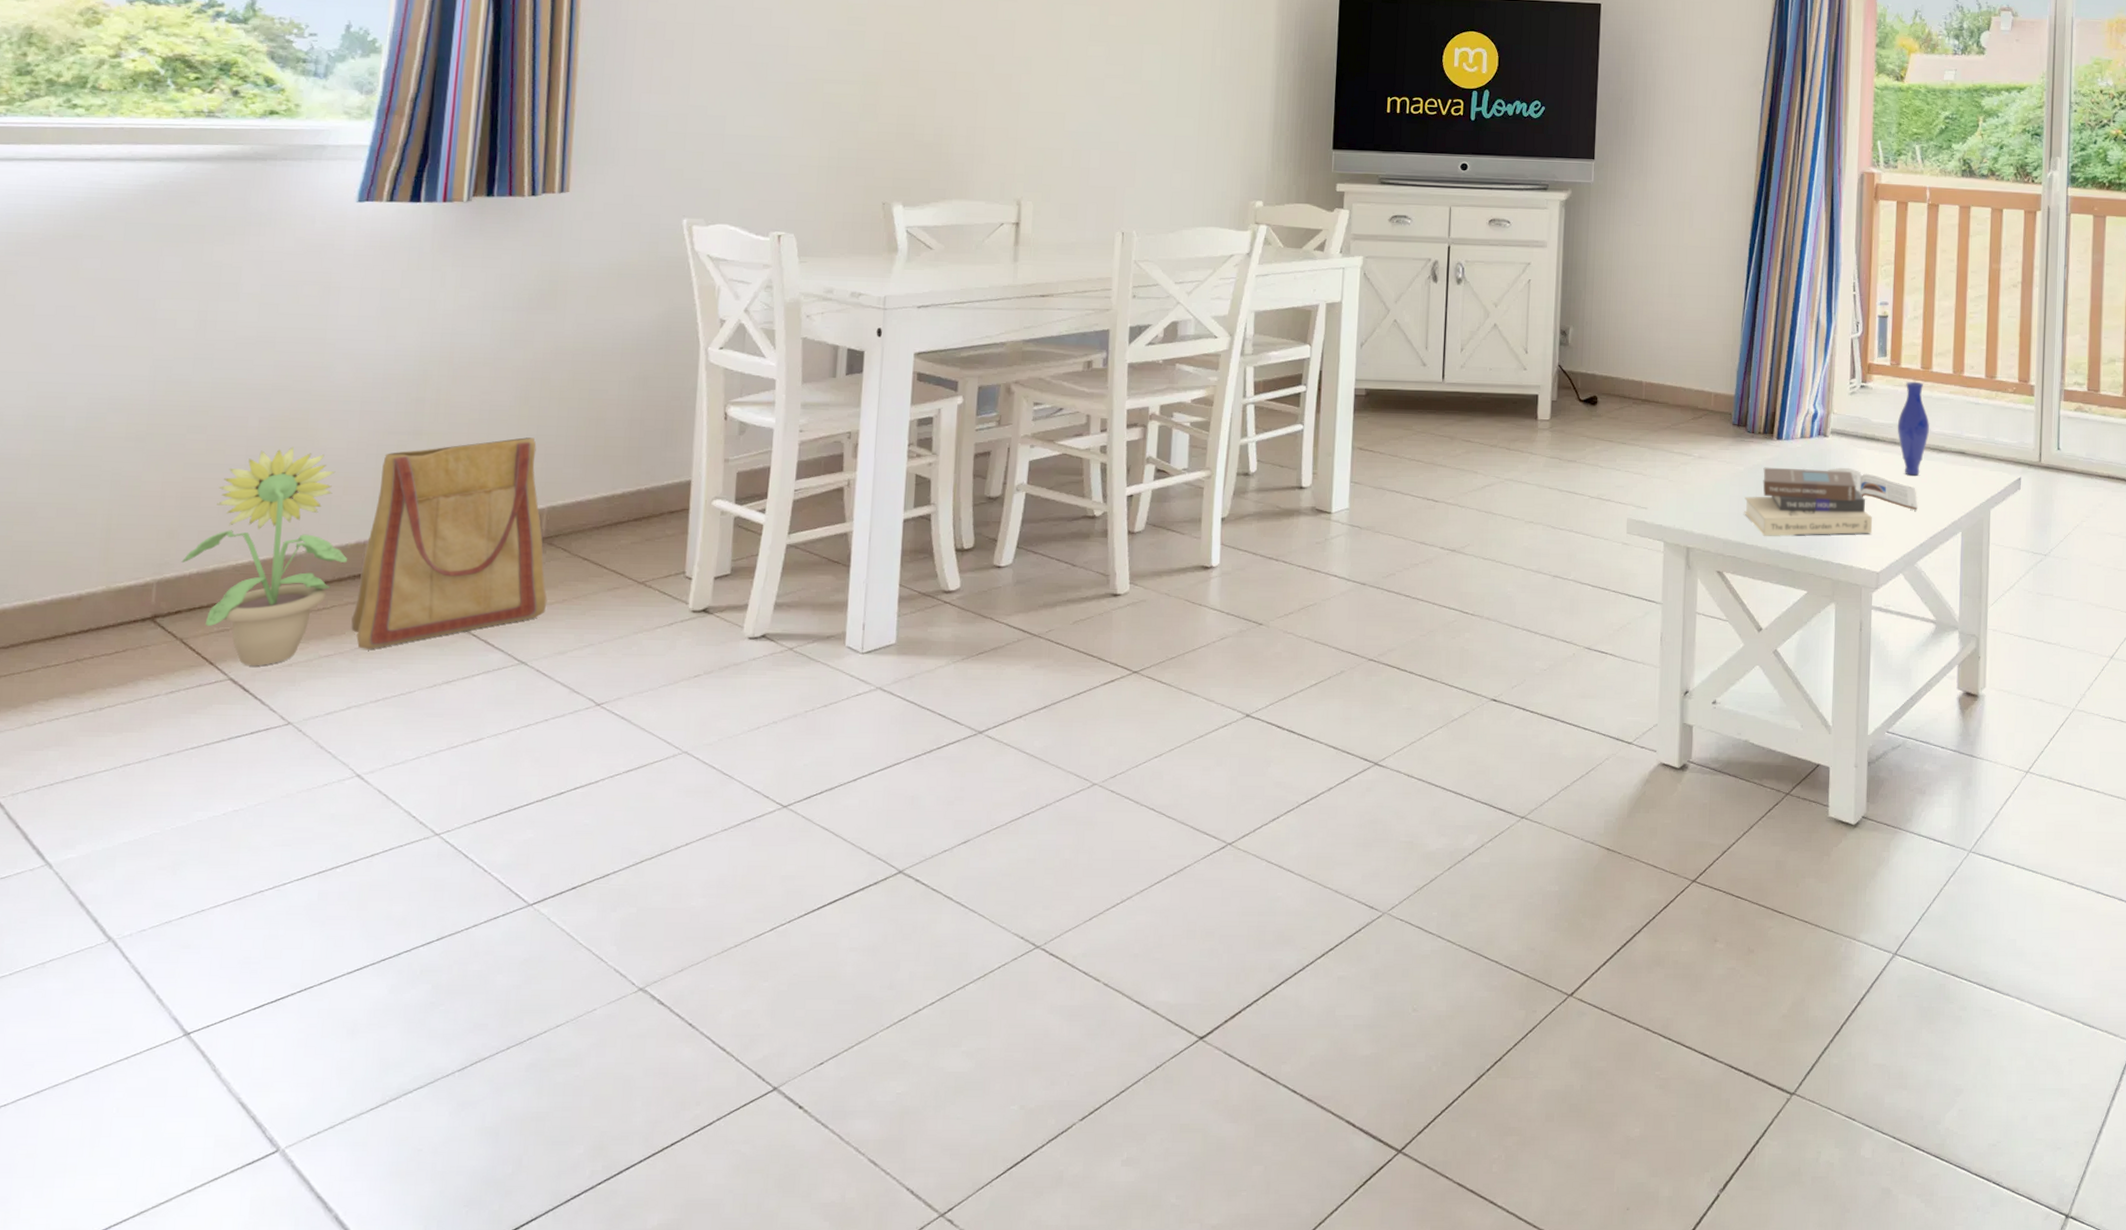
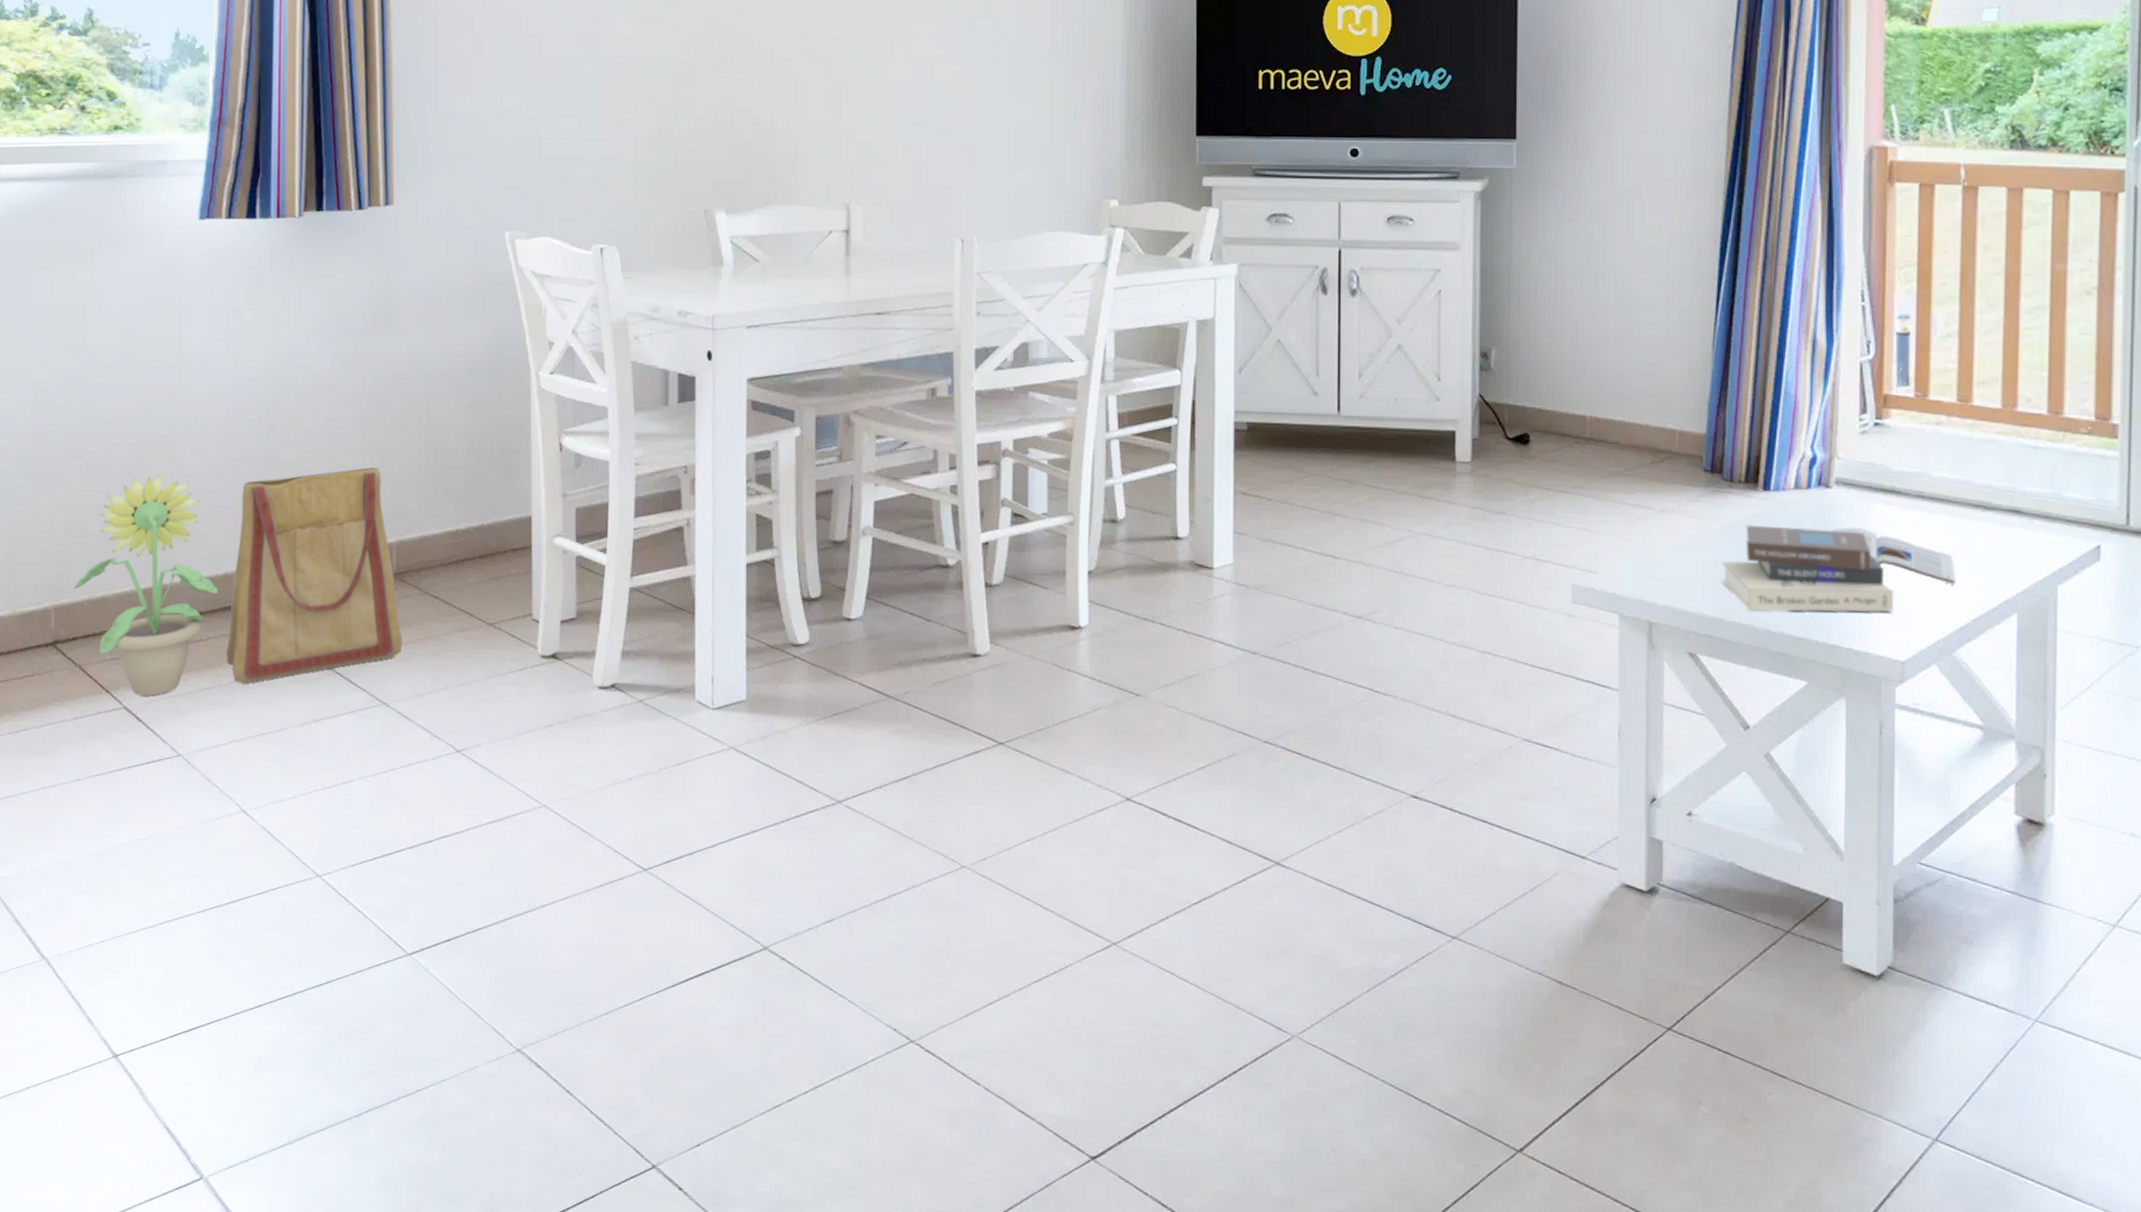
vase: present [1897,381,1929,476] -> none [1925,417,1970,540]

